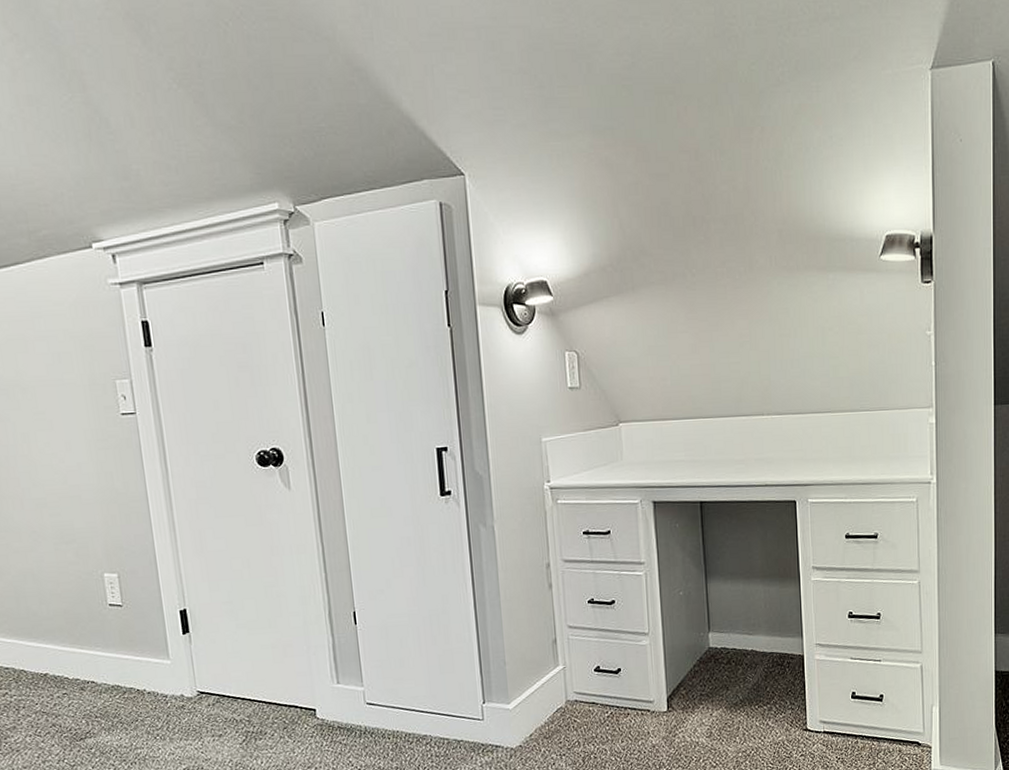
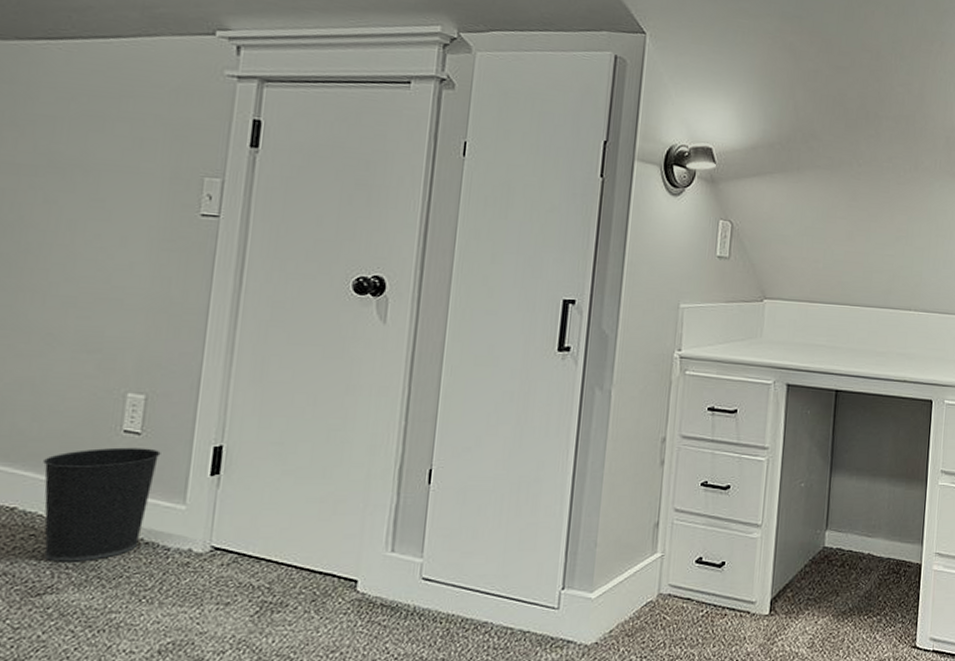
wastebasket: none [57,616,143,713] -> present [43,447,161,562]

